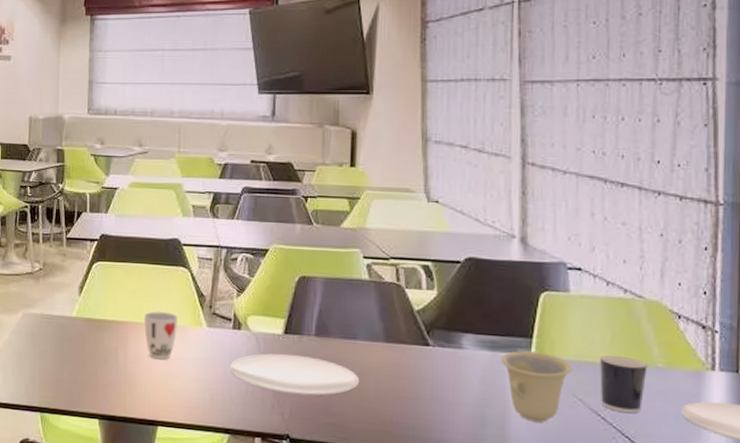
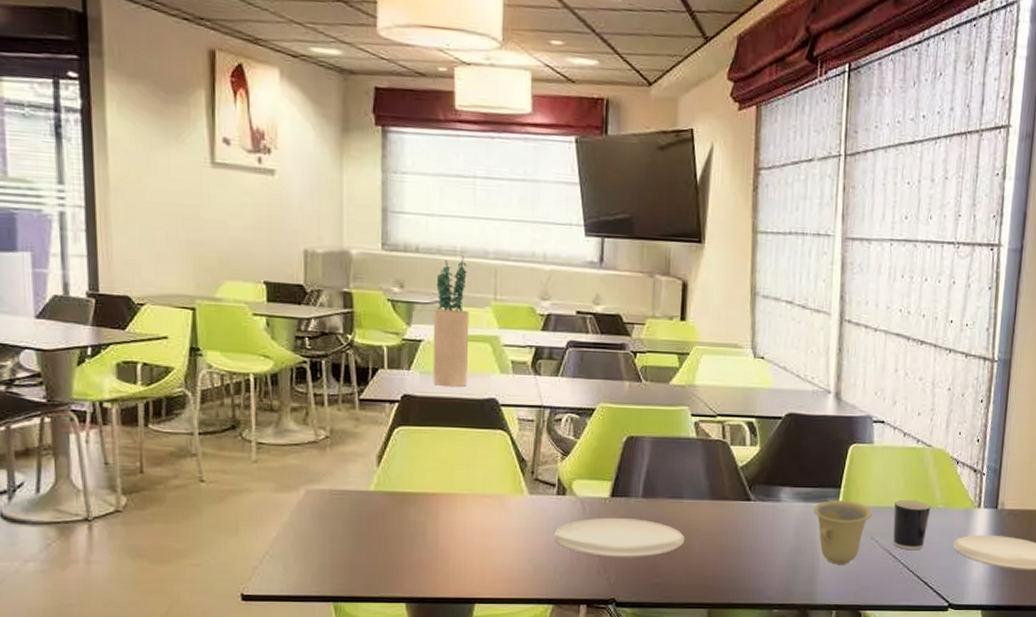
vase: none [125,116,157,229] -> present [433,256,469,388]
cup: present [143,311,179,360] -> none [456,479,497,532]

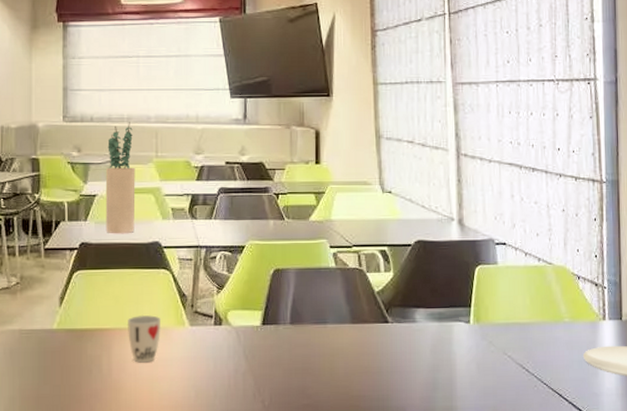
cup: none [456,479,497,532] -> present [127,314,162,363]
plate: present [553,517,685,558] -> none [212,343,331,382]
cup: present [813,500,872,565] -> none [447,319,503,380]
mug: present [893,499,931,551] -> none [523,315,558,364]

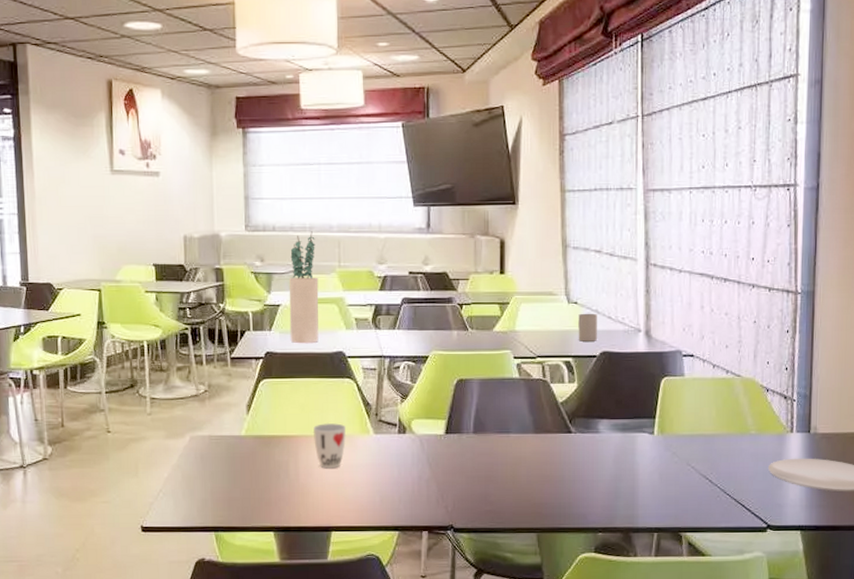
cup: none [393,202,411,230] -> present [578,313,597,341]

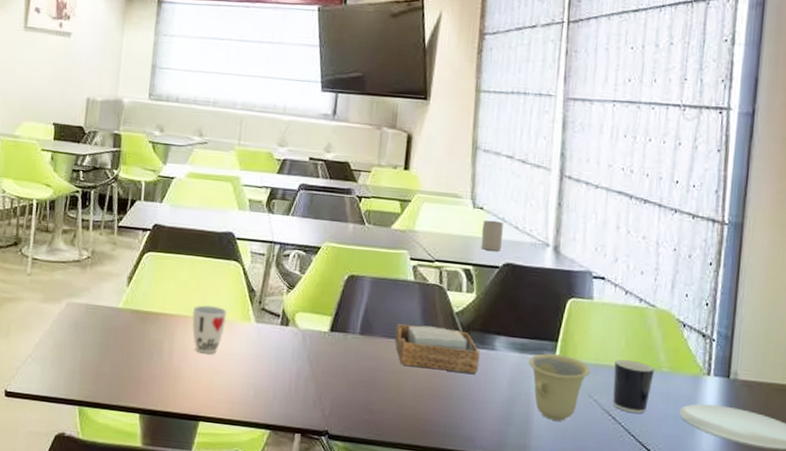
vase: present [288,231,319,344] -> none [180,106,218,221]
napkin holder: none [506,418,586,457] -> present [395,324,480,374]
cup: none [630,430,687,490] -> present [528,353,591,421]
mug: none [708,427,744,475] -> present [613,359,655,414]

